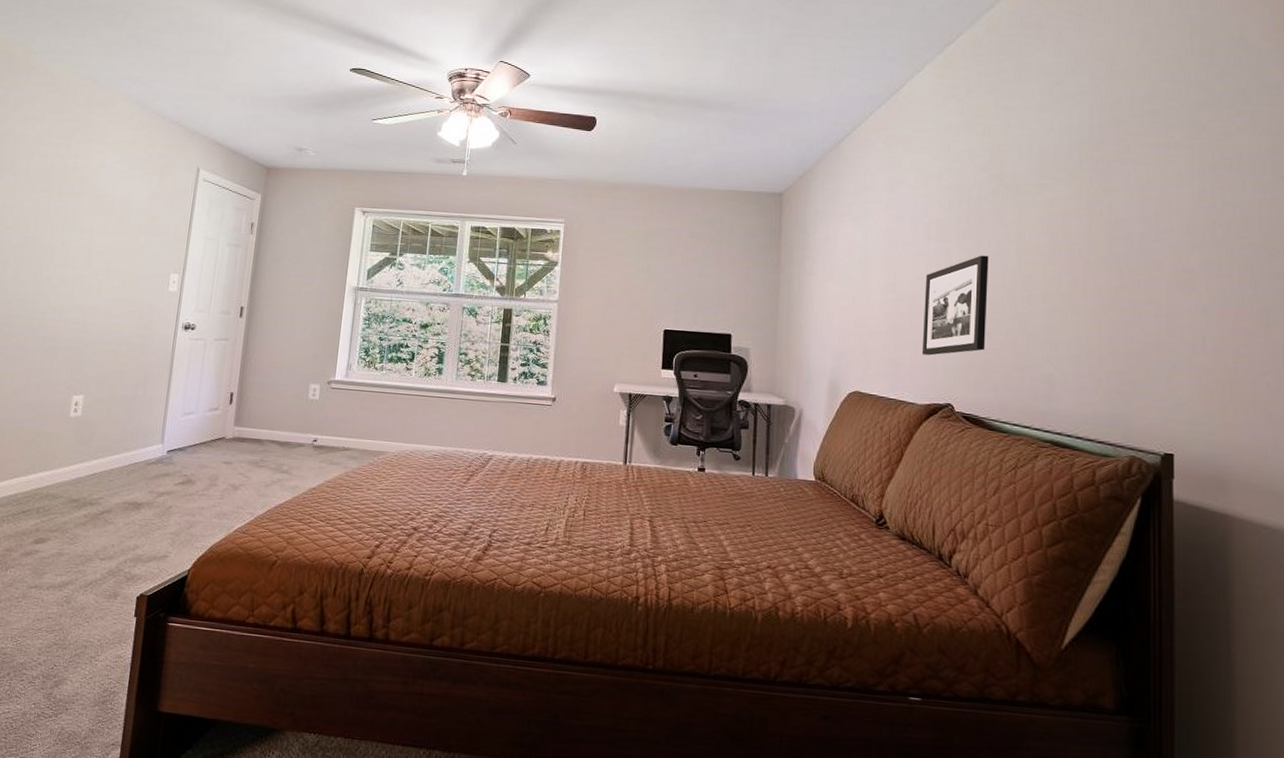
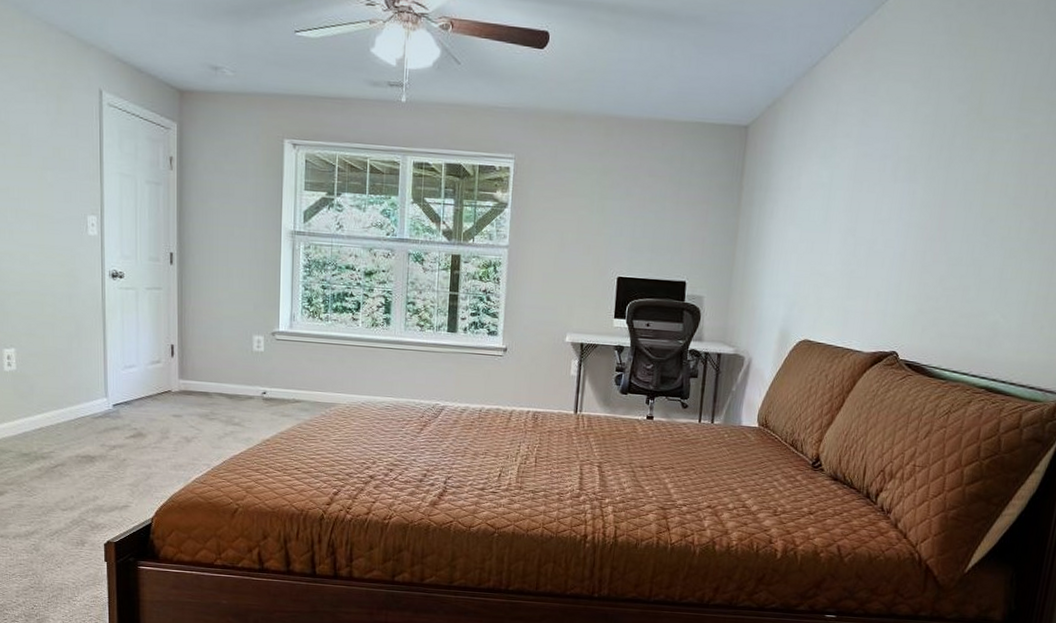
picture frame: present [921,255,989,356] -> none [874,197,954,303]

